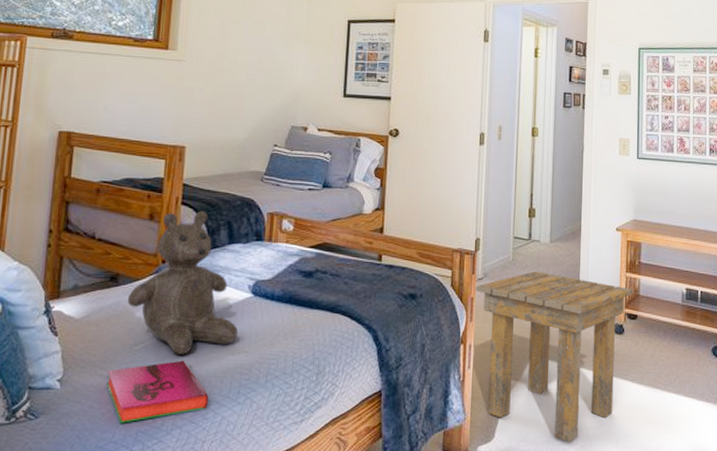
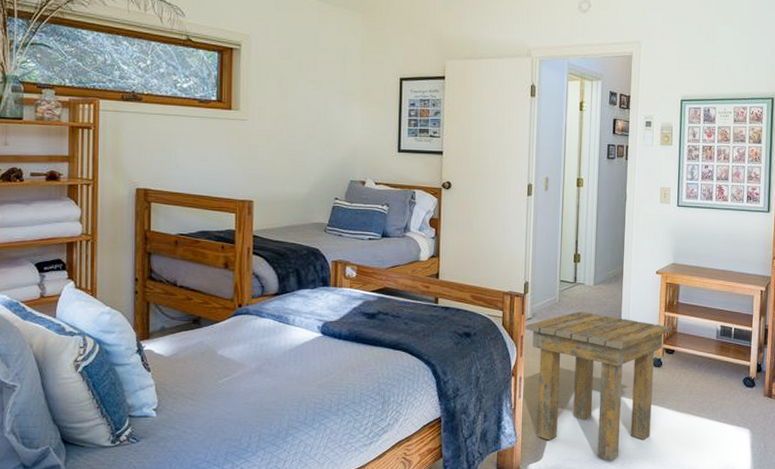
hardback book: present [106,360,209,423] -> none [196,392,288,446]
teddy bear: present [127,210,238,355] -> none [210,259,310,387]

